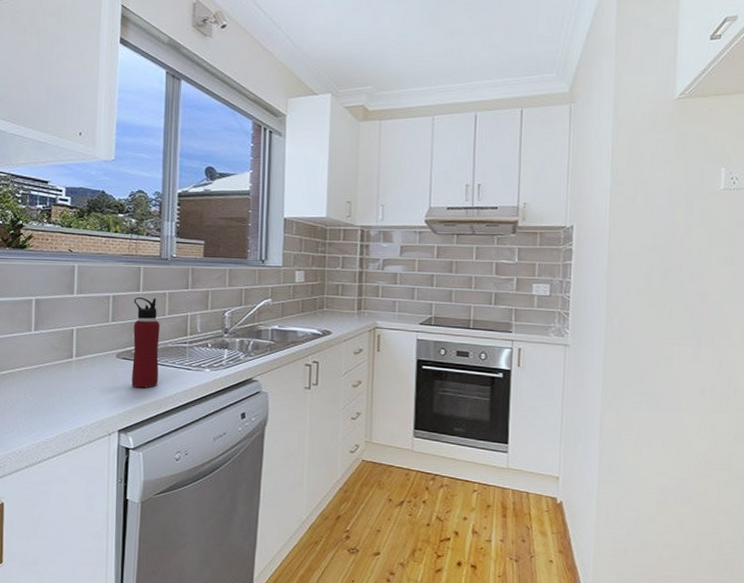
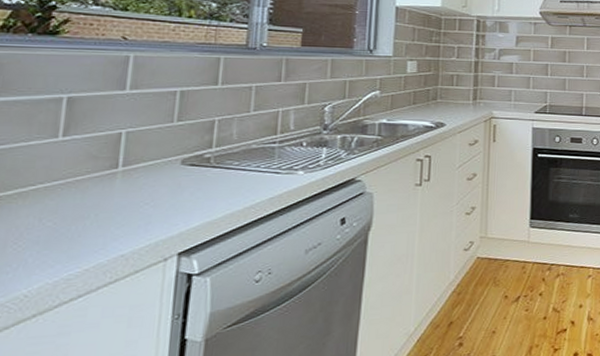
water bottle: present [132,297,160,388] -> none [200,91,243,199]

